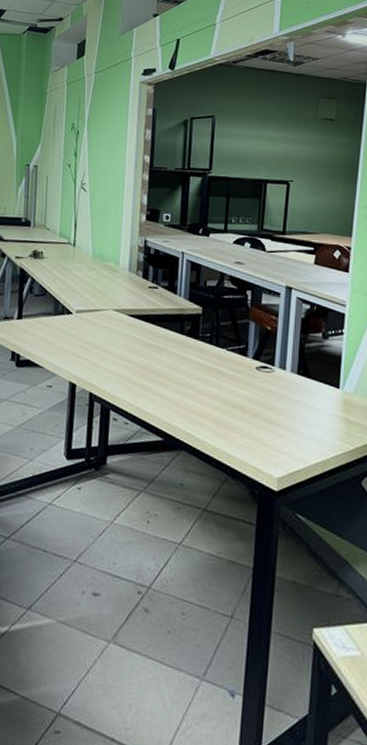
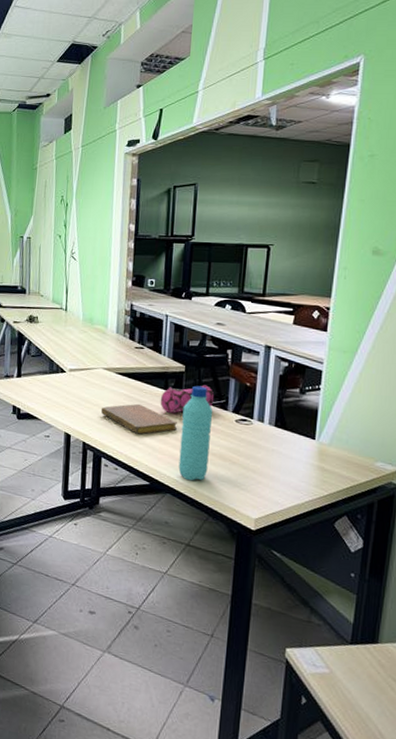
notebook: none [110,349,193,384] -> present [100,403,177,435]
pencil case: none [175,328,233,360] -> present [160,385,214,413]
water bottle: none [195,329,231,436] -> present [178,385,212,481]

